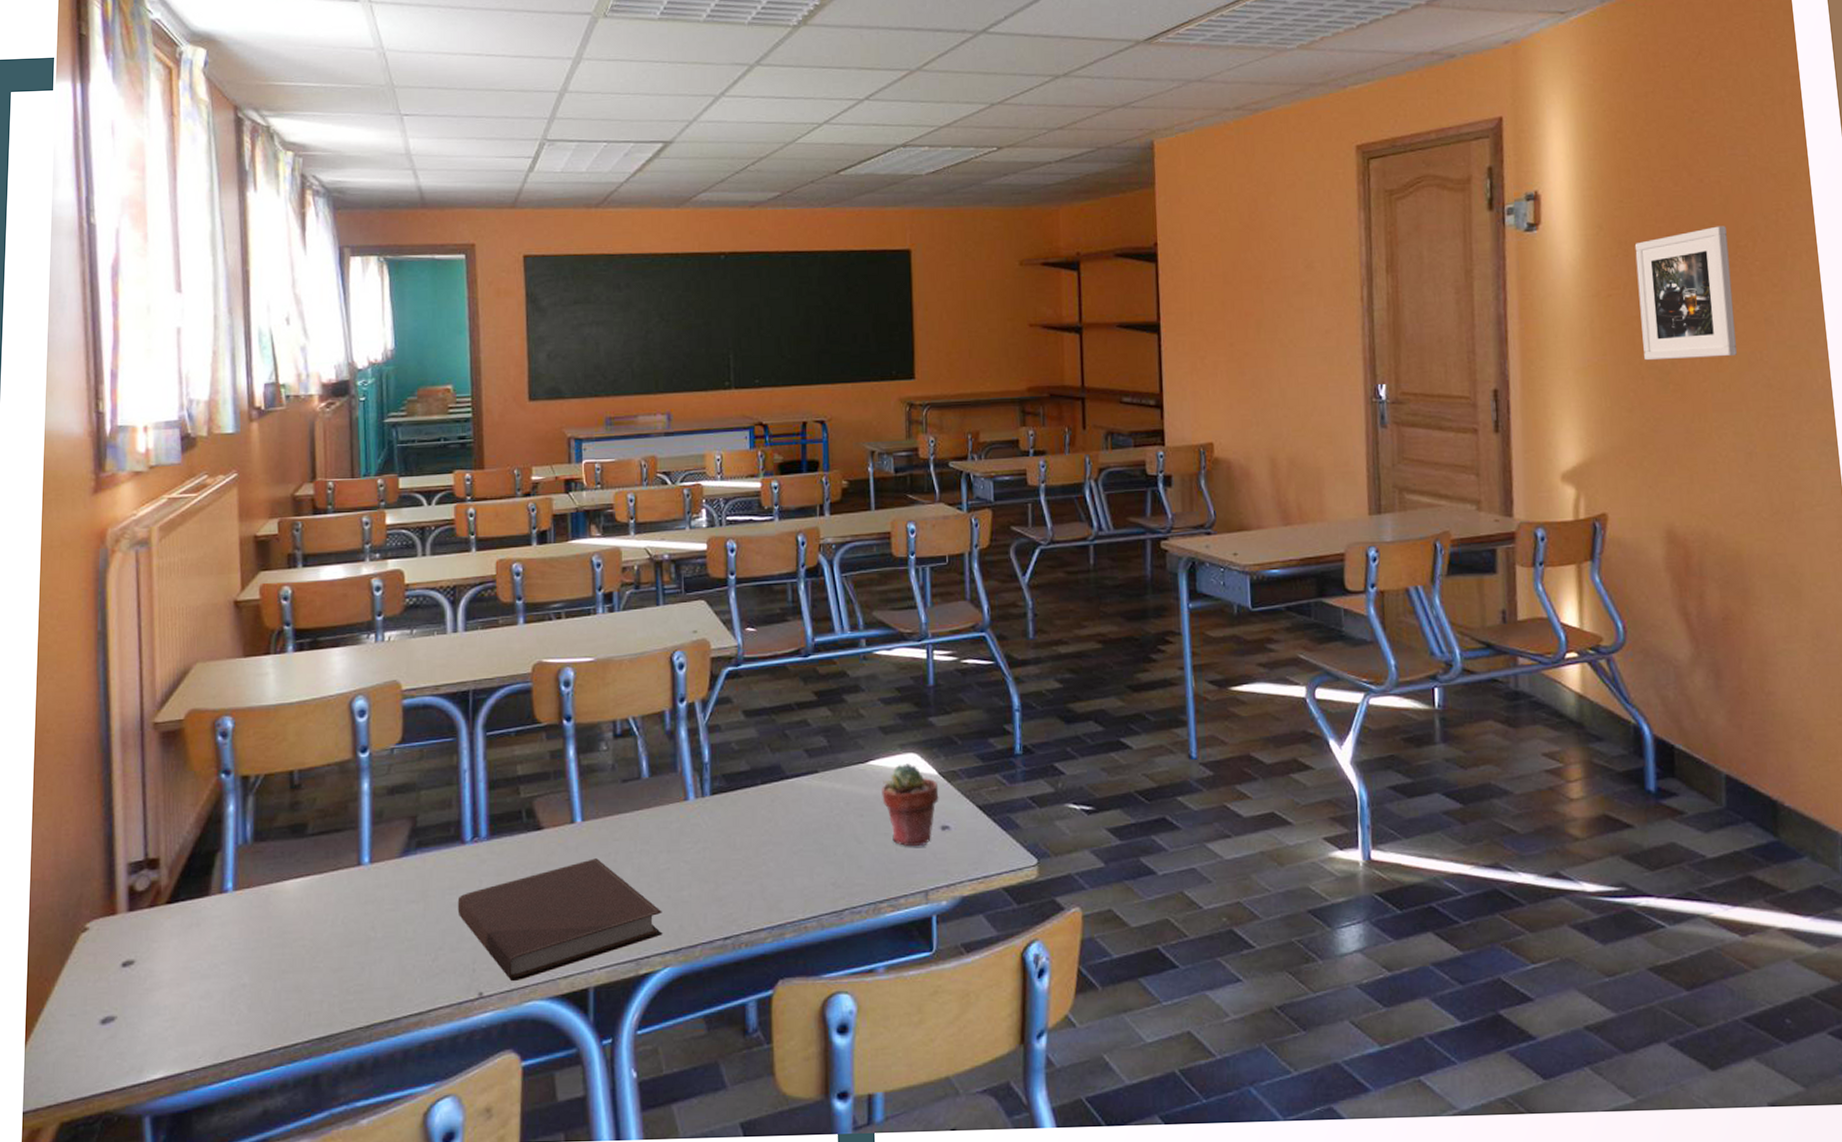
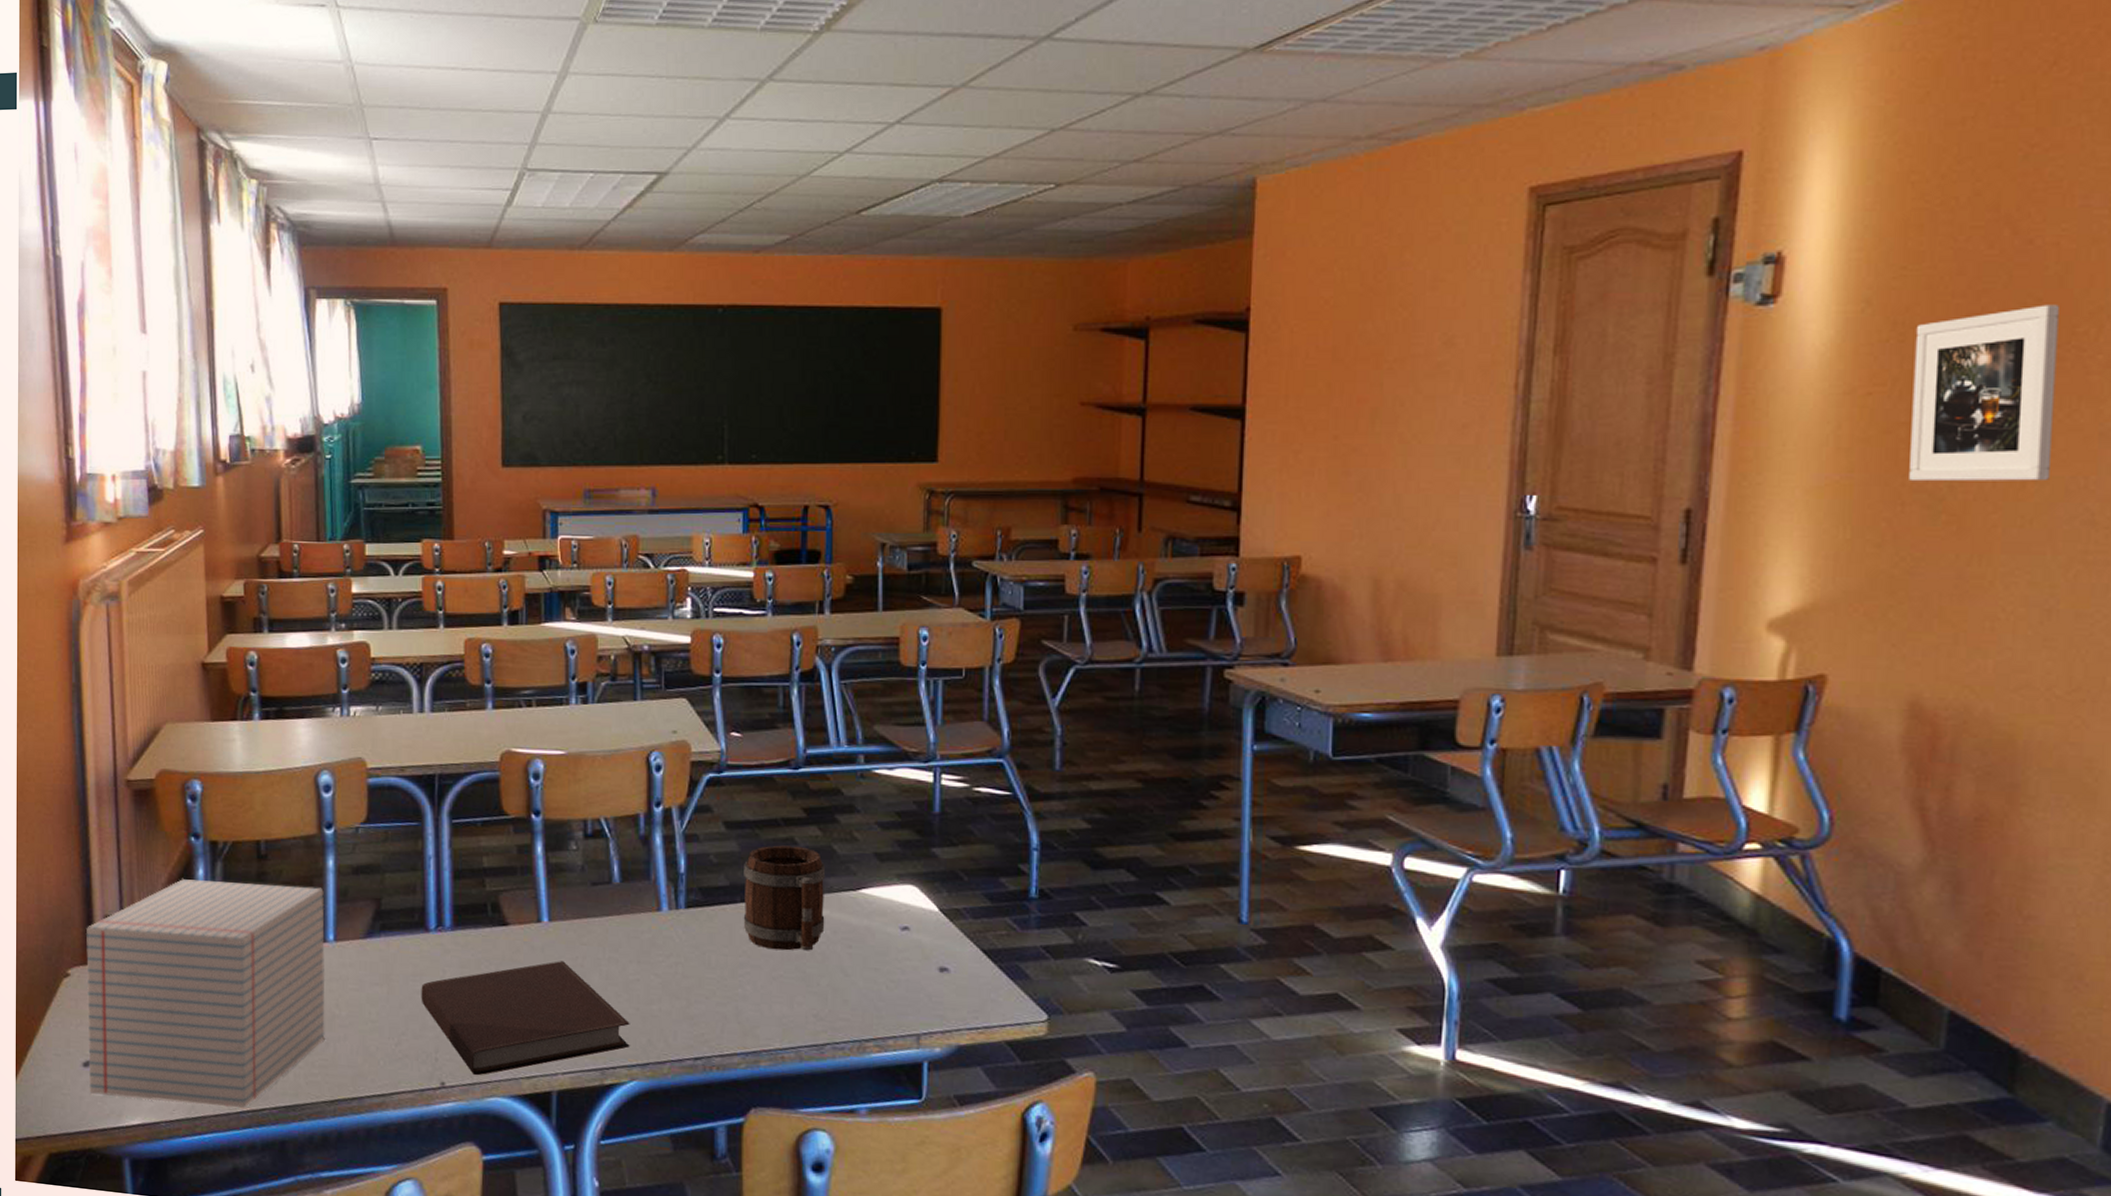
notepad: none [106,811,361,1052] -> present [86,879,326,1109]
mug: none [763,727,838,826] -> present [743,845,826,951]
potted succulent: present [882,763,939,847] -> none [874,895,939,987]

